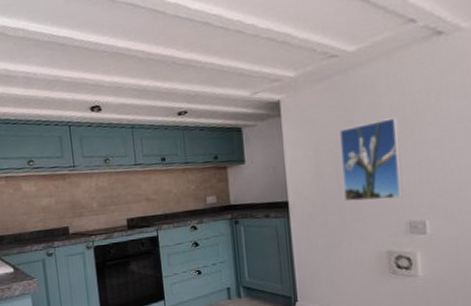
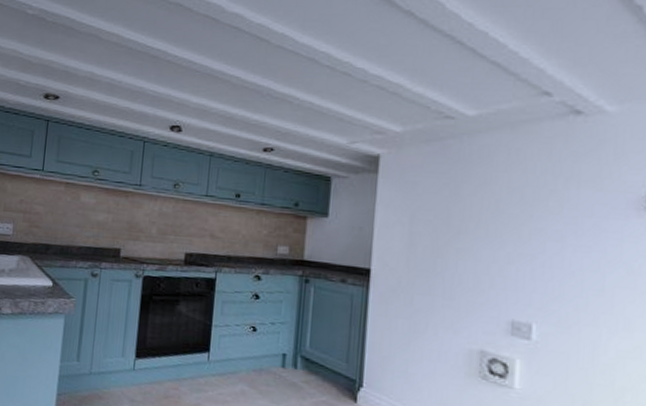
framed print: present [339,117,403,202] -> none [437,197,515,291]

